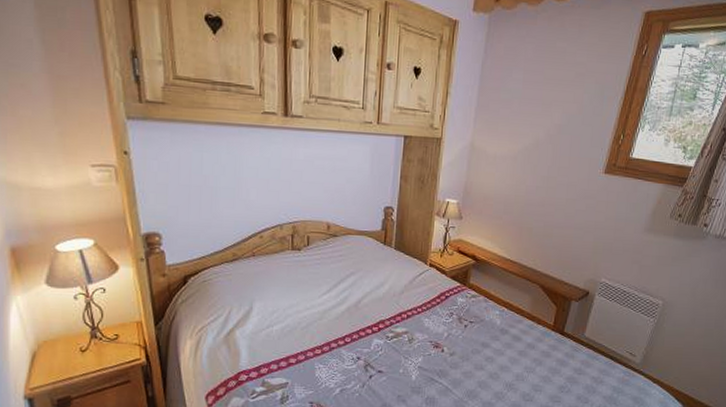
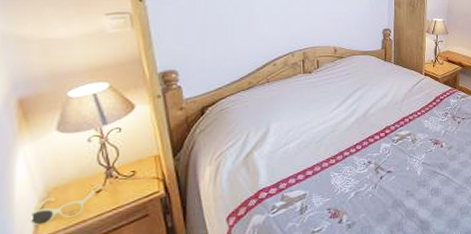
spectacles: none [21,345,90,377] -> present [28,185,106,226]

